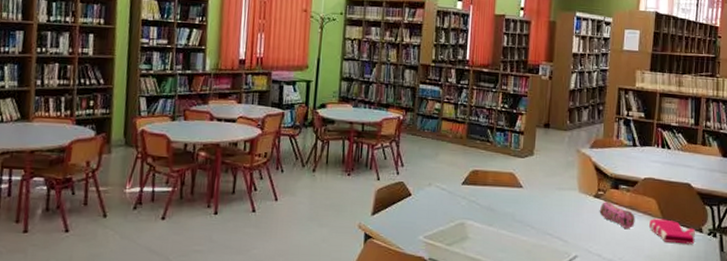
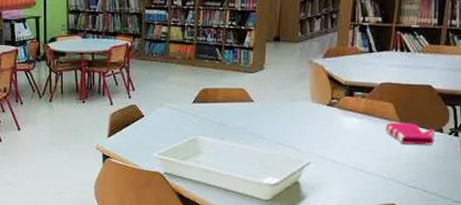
pencil case: present [599,201,635,229] -> none [333,109,371,133]

